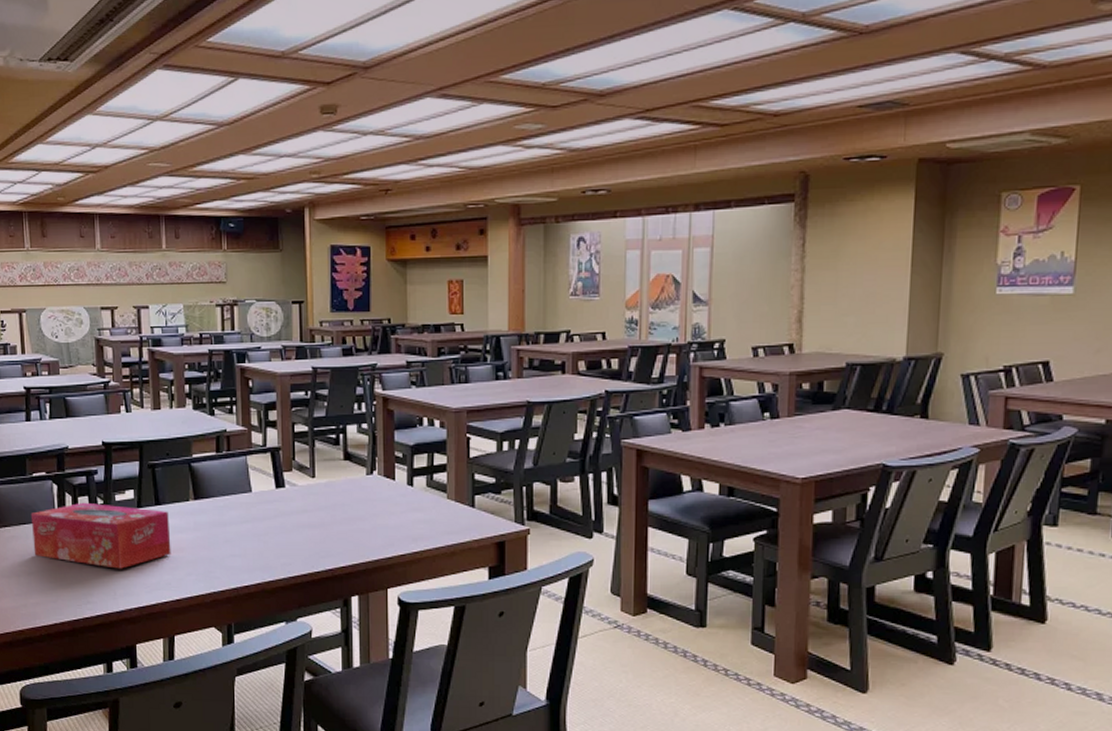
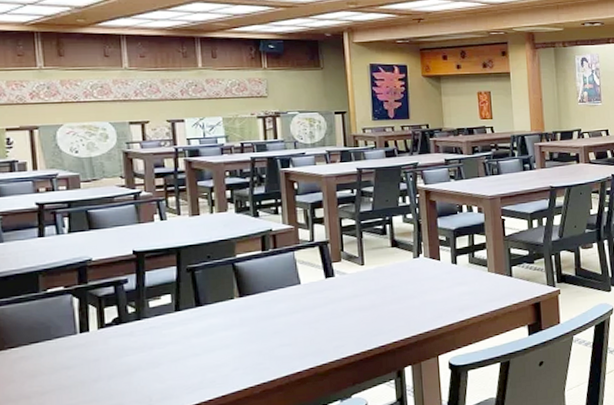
tissue box: present [30,502,171,569] -> none [44,311,215,375]

